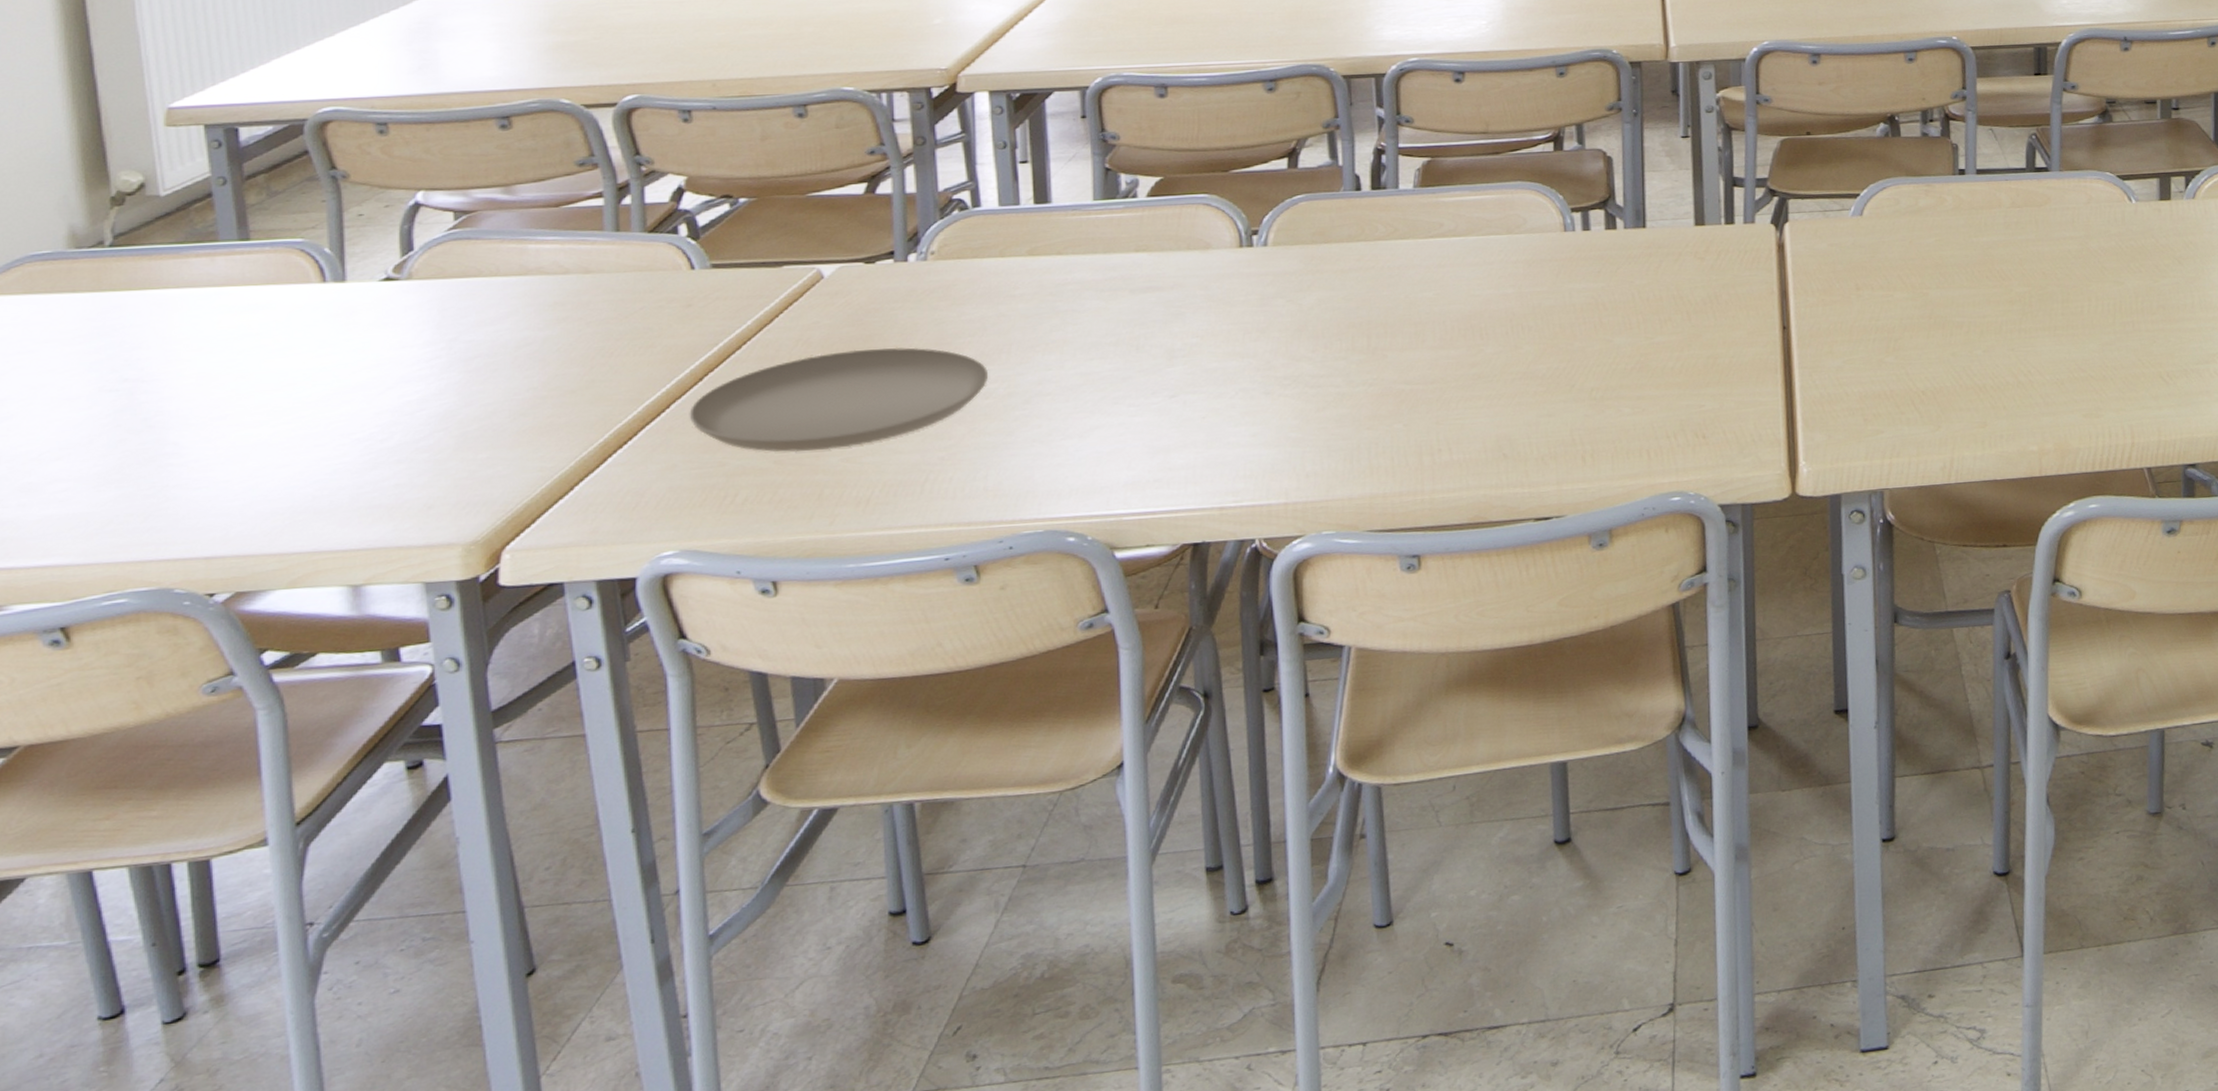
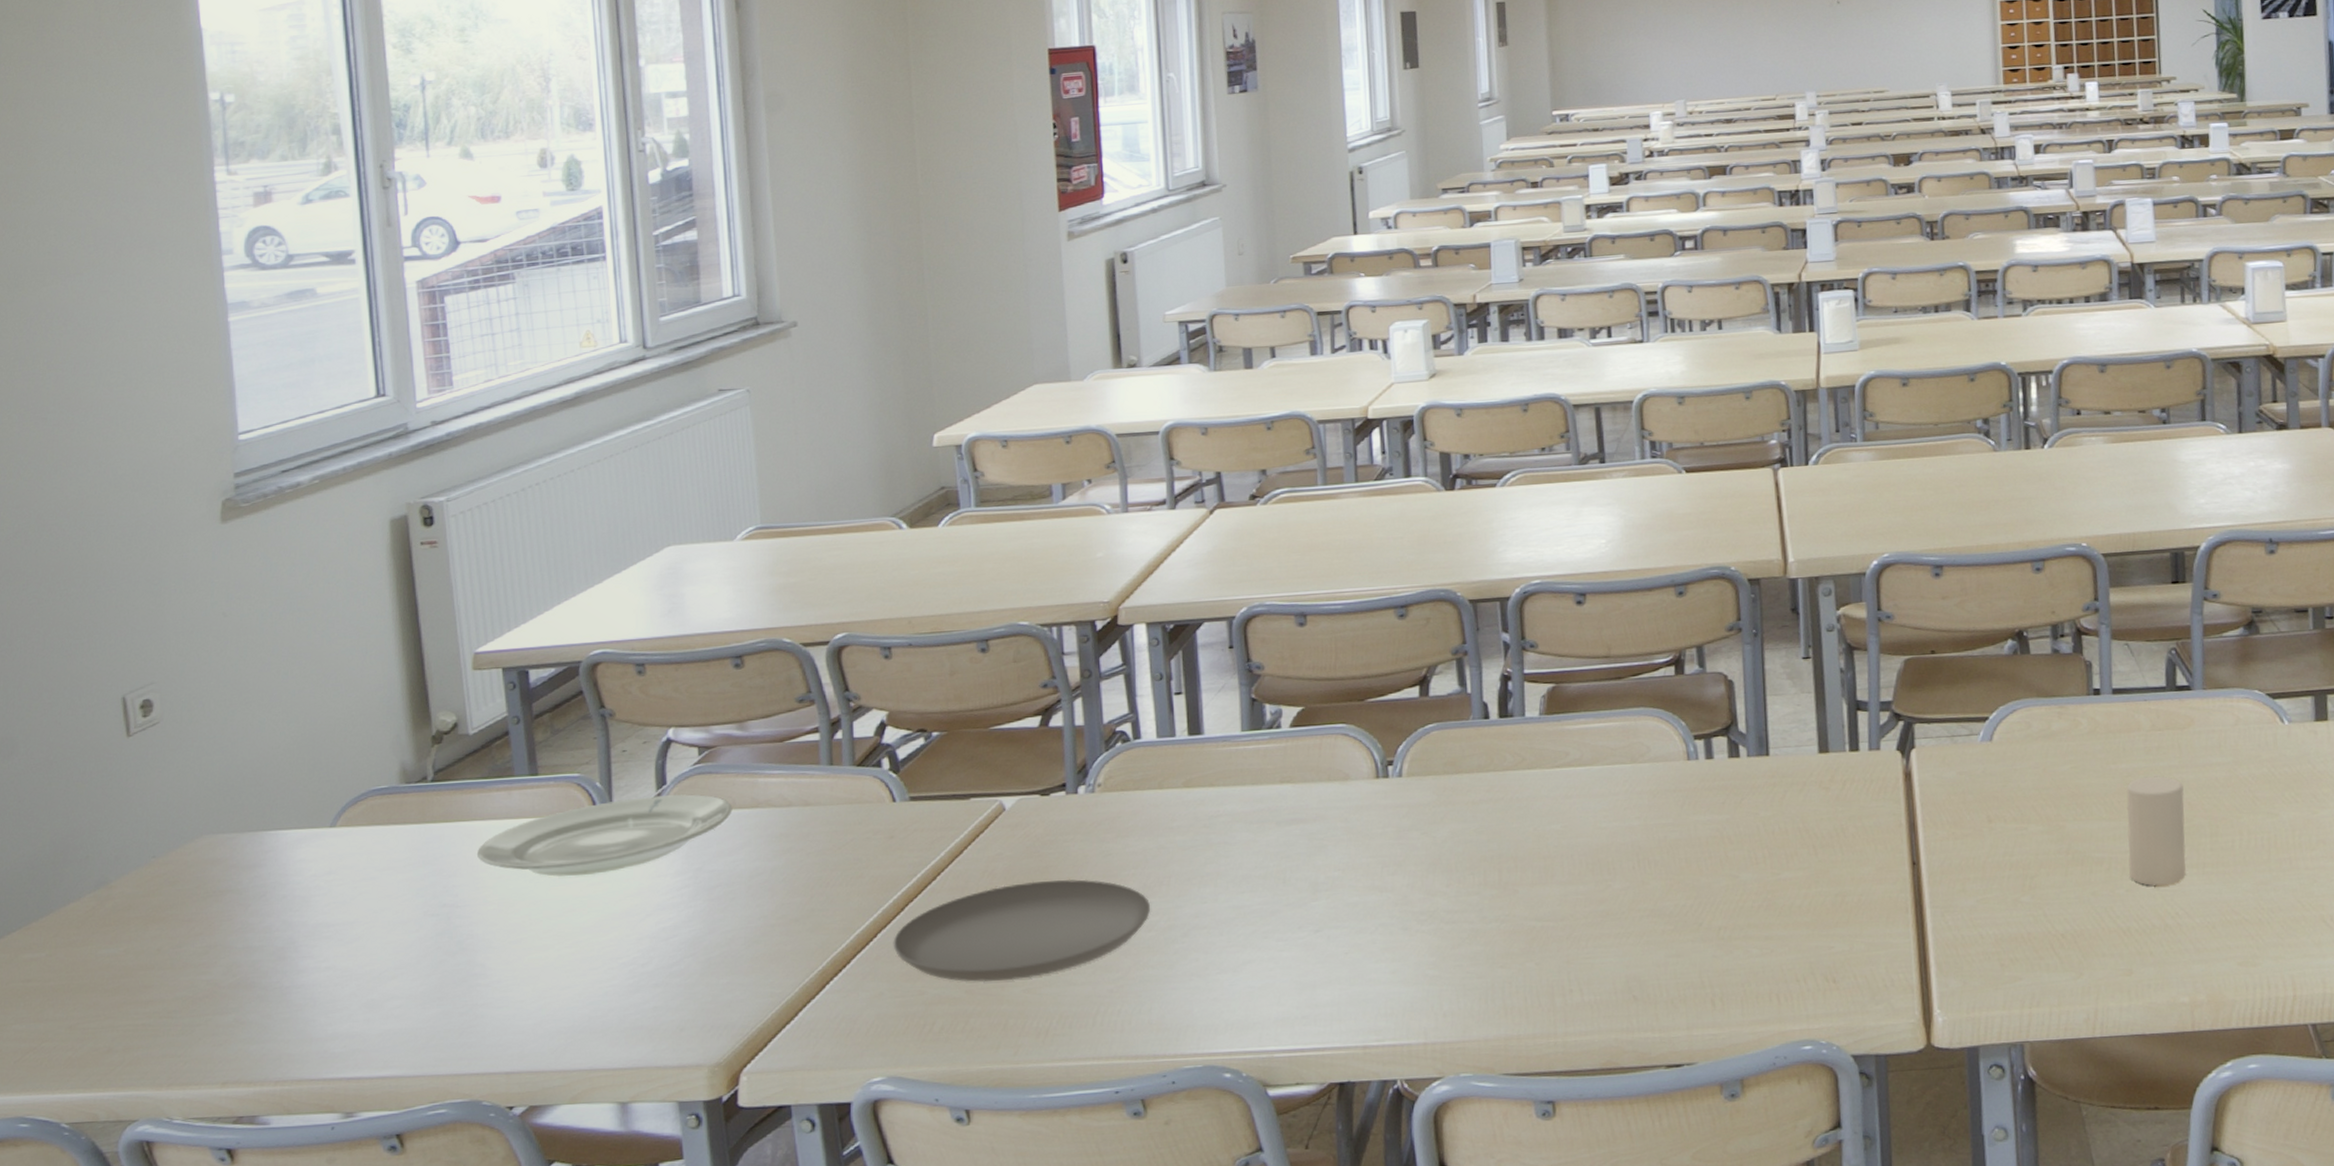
plate: none [168,260,496,349] -> present [476,794,733,877]
cup: none [1986,248,2039,347] -> present [2126,776,2186,886]

